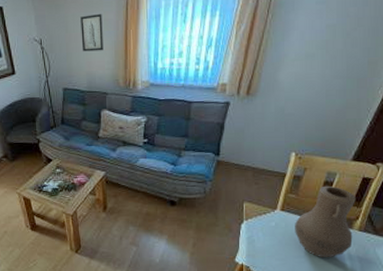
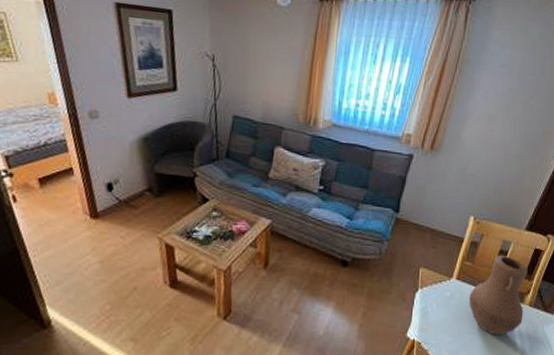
wall art: present [80,14,103,52] -> none [261,37,288,80]

